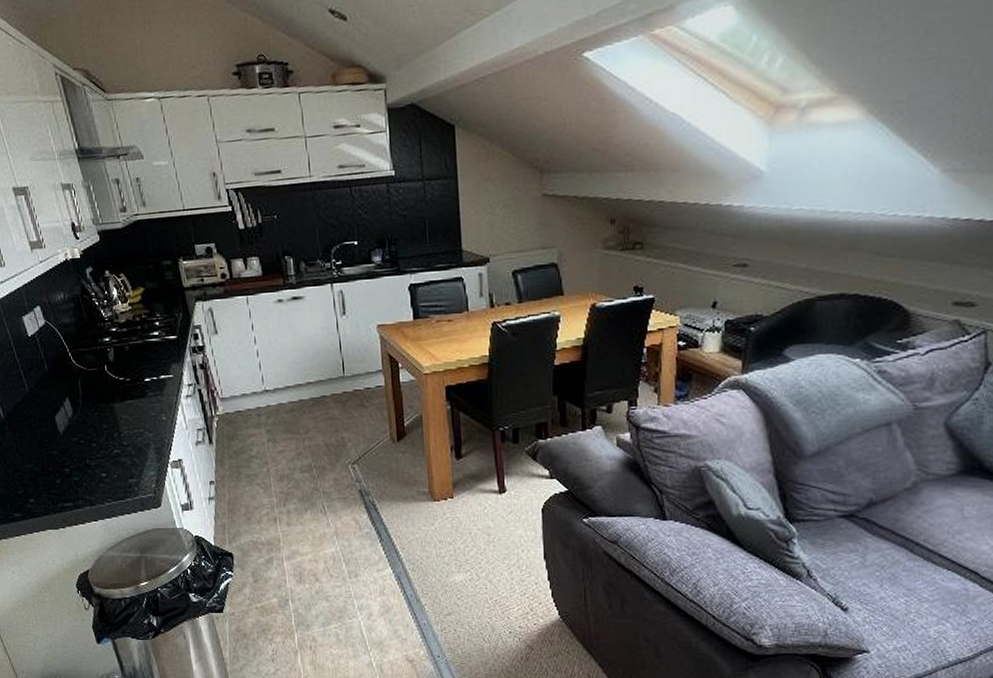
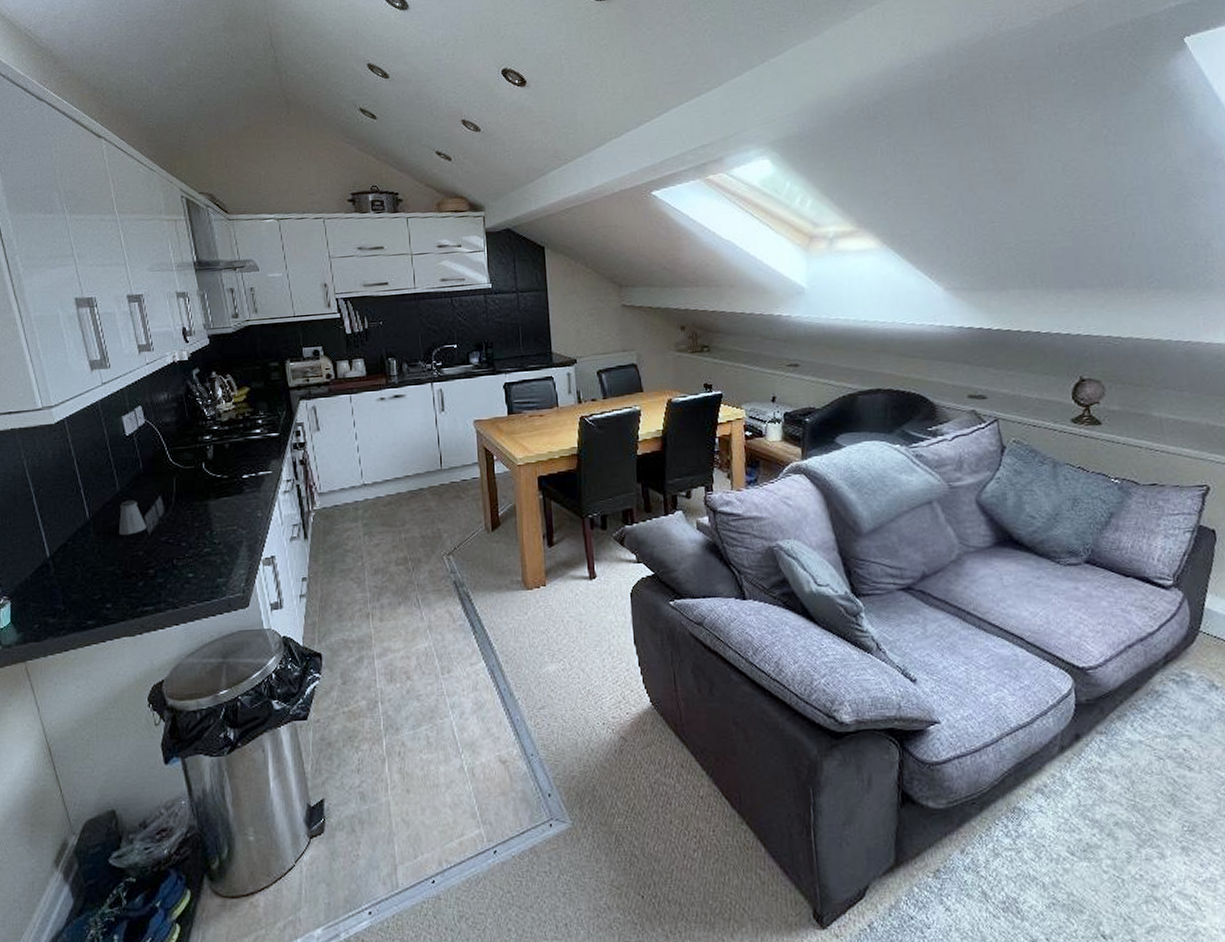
saltshaker: none [30,401,58,435] -> present [118,500,146,536]

